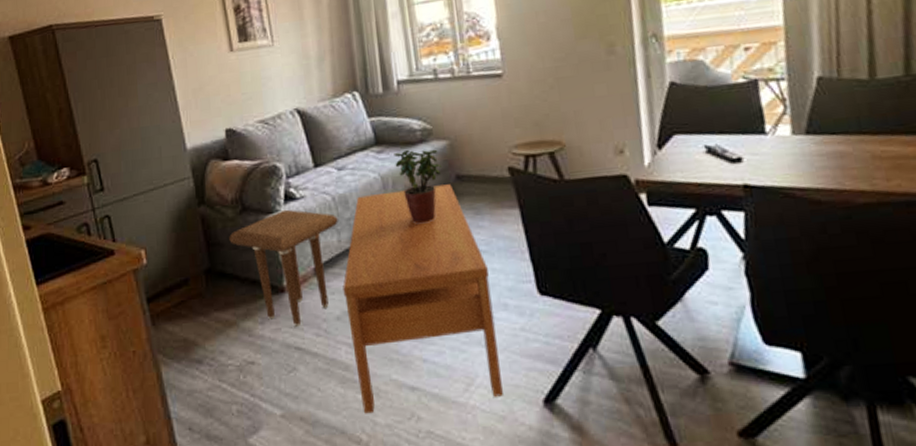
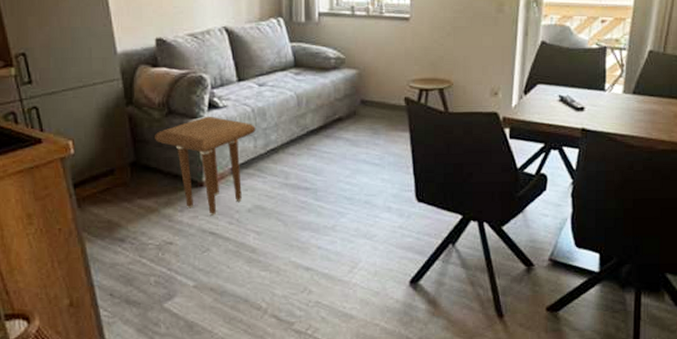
coffee table: present [343,184,503,414] -> none [255,107,379,287]
potted plant: present [394,149,443,224] -> none [310,74,351,138]

